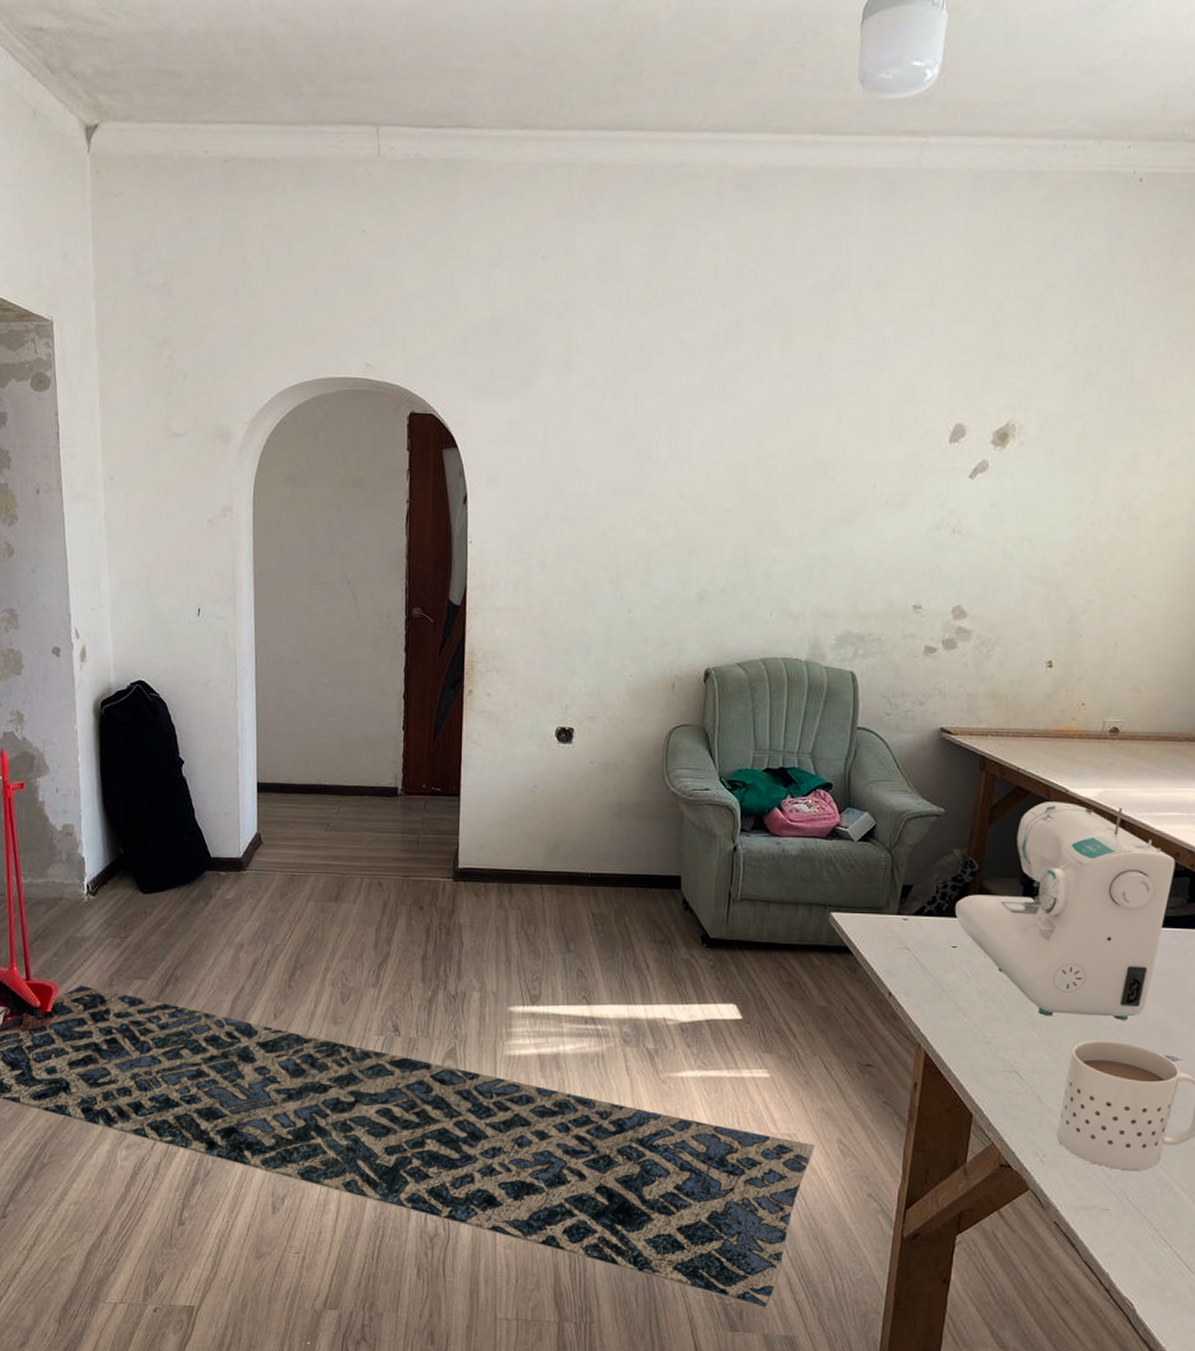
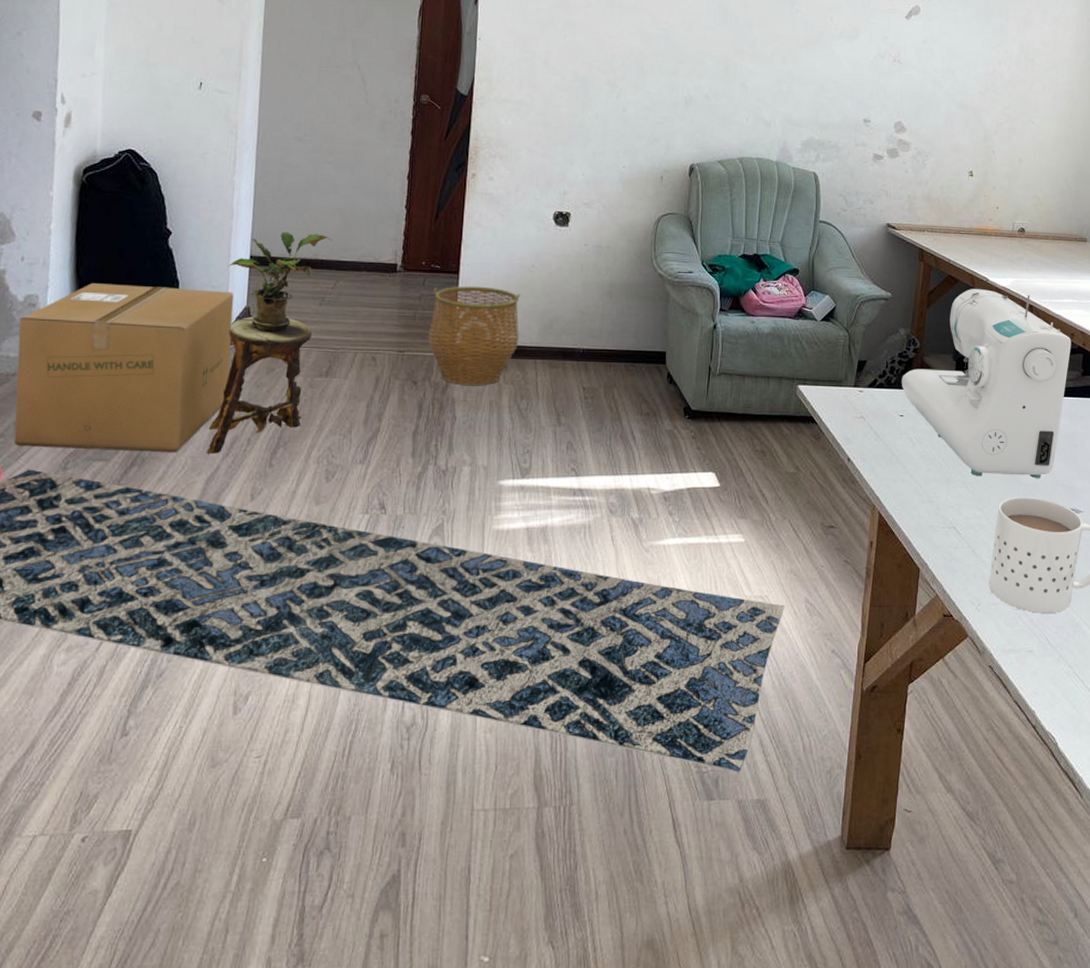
box: none [60,813,246,972] -> present [13,283,235,452]
plant: none [231,757,333,975] -> present [206,231,332,454]
basket: none [432,809,525,912] -> present [427,286,521,386]

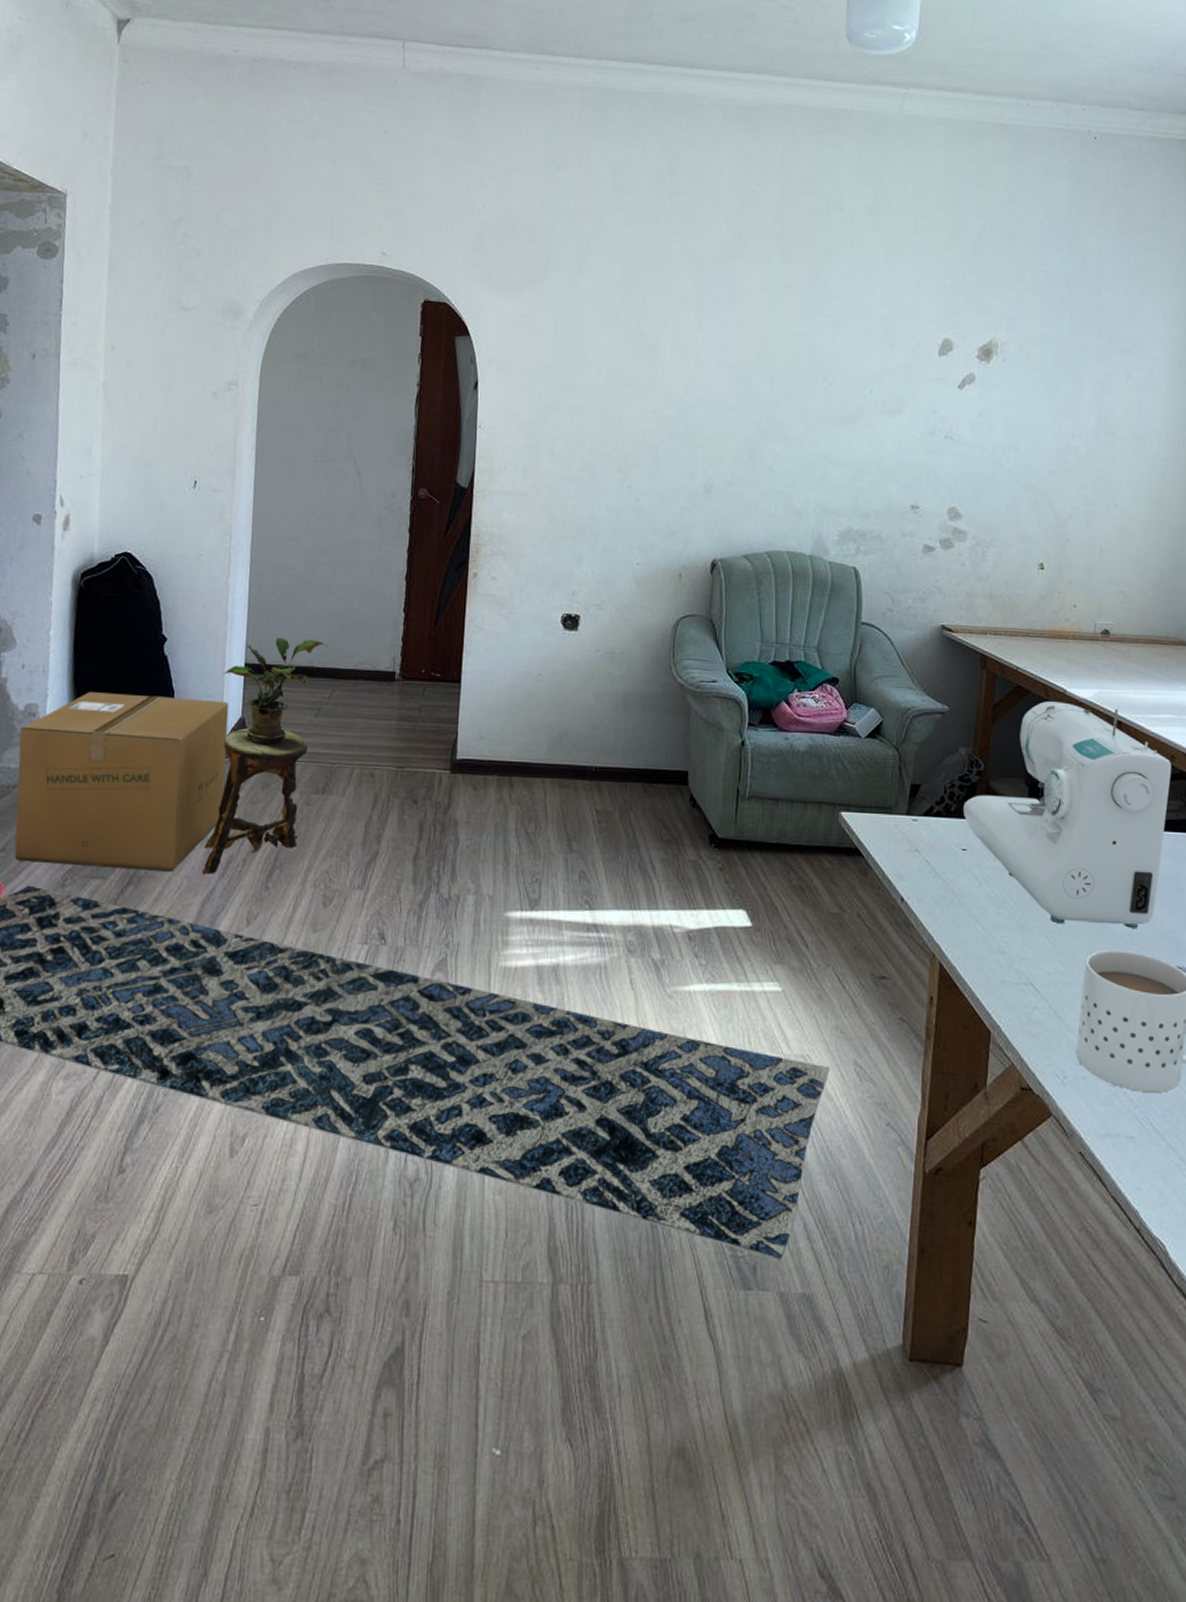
basket: present [427,286,521,386] -> none [428,696,527,807]

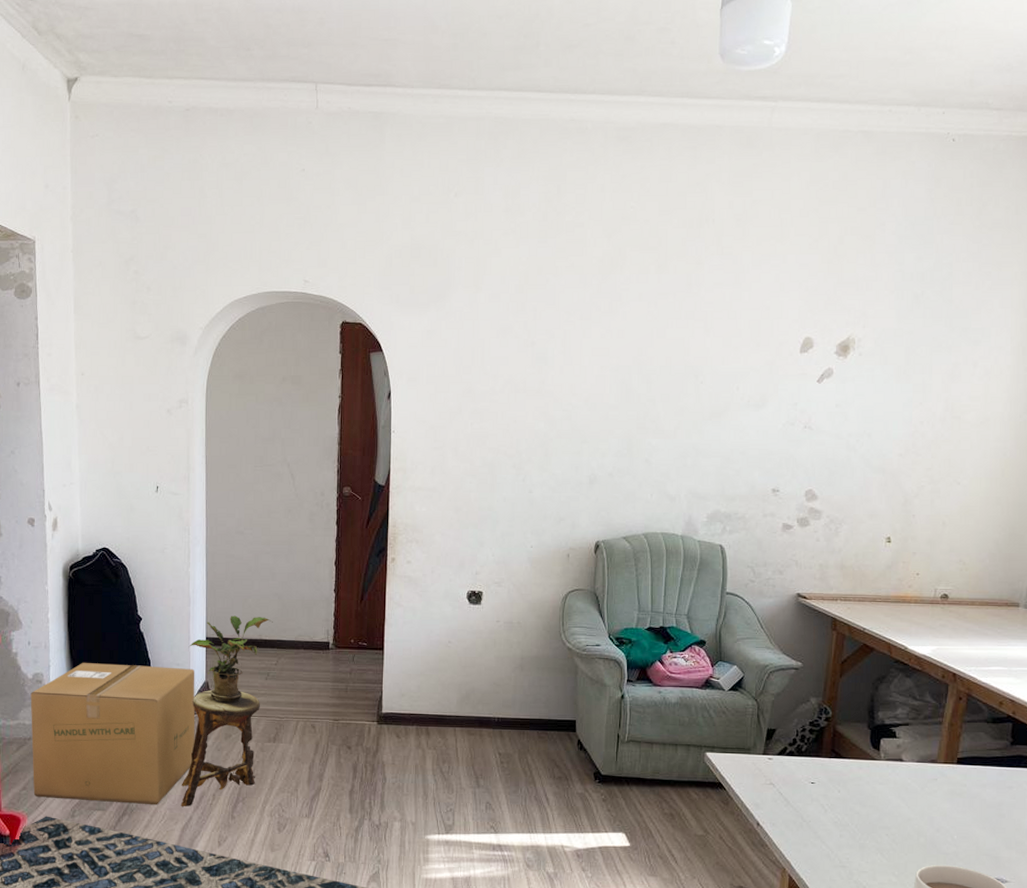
sewing machine: present [964,701,1172,928] -> none [813,657,999,847]

